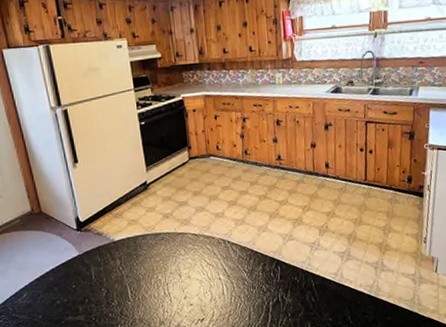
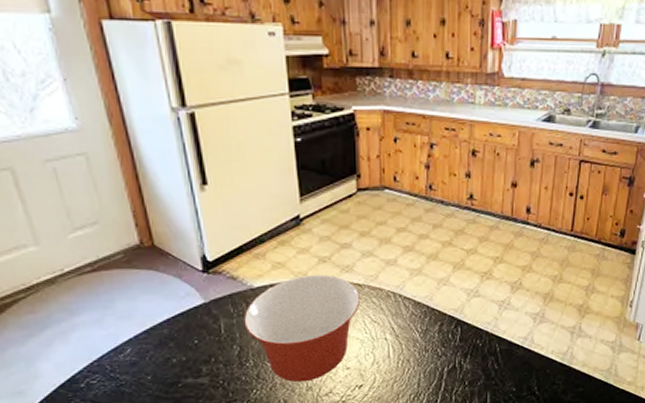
mixing bowl: none [108,227,197,318] -> present [243,274,360,383]

